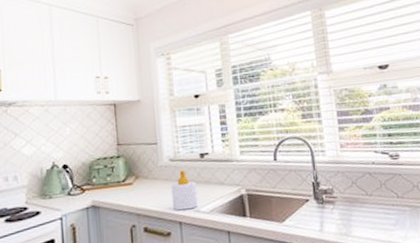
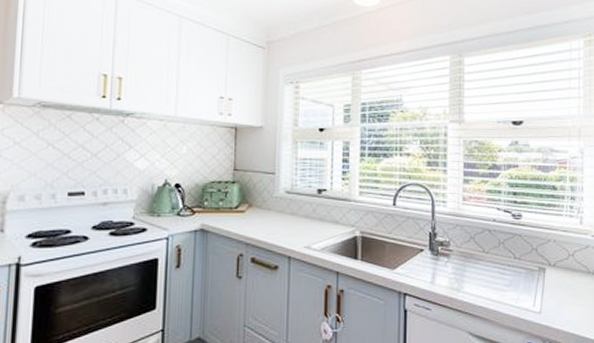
soap bottle: present [170,170,198,211] -> none [283,204,310,245]

